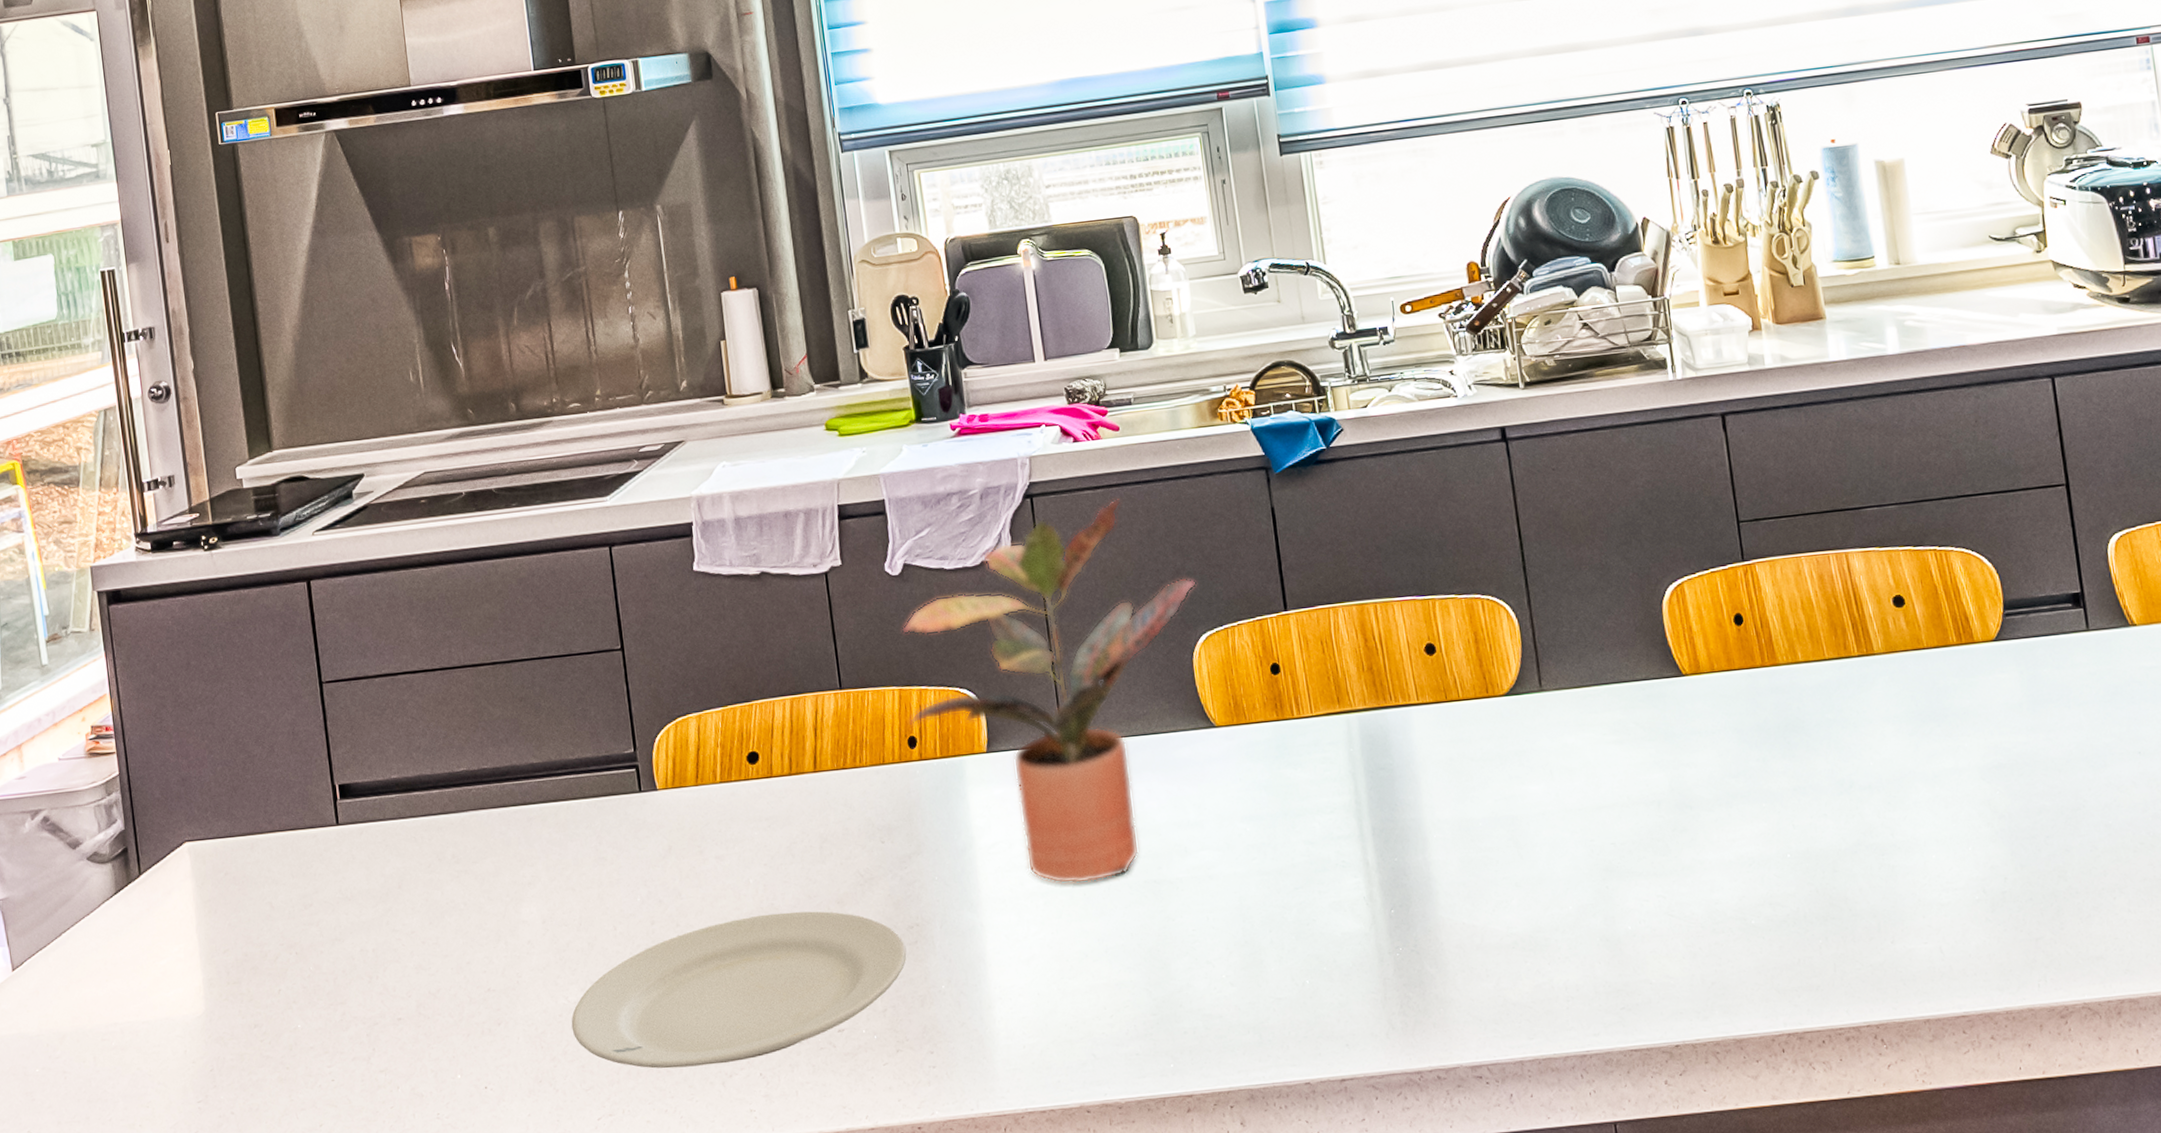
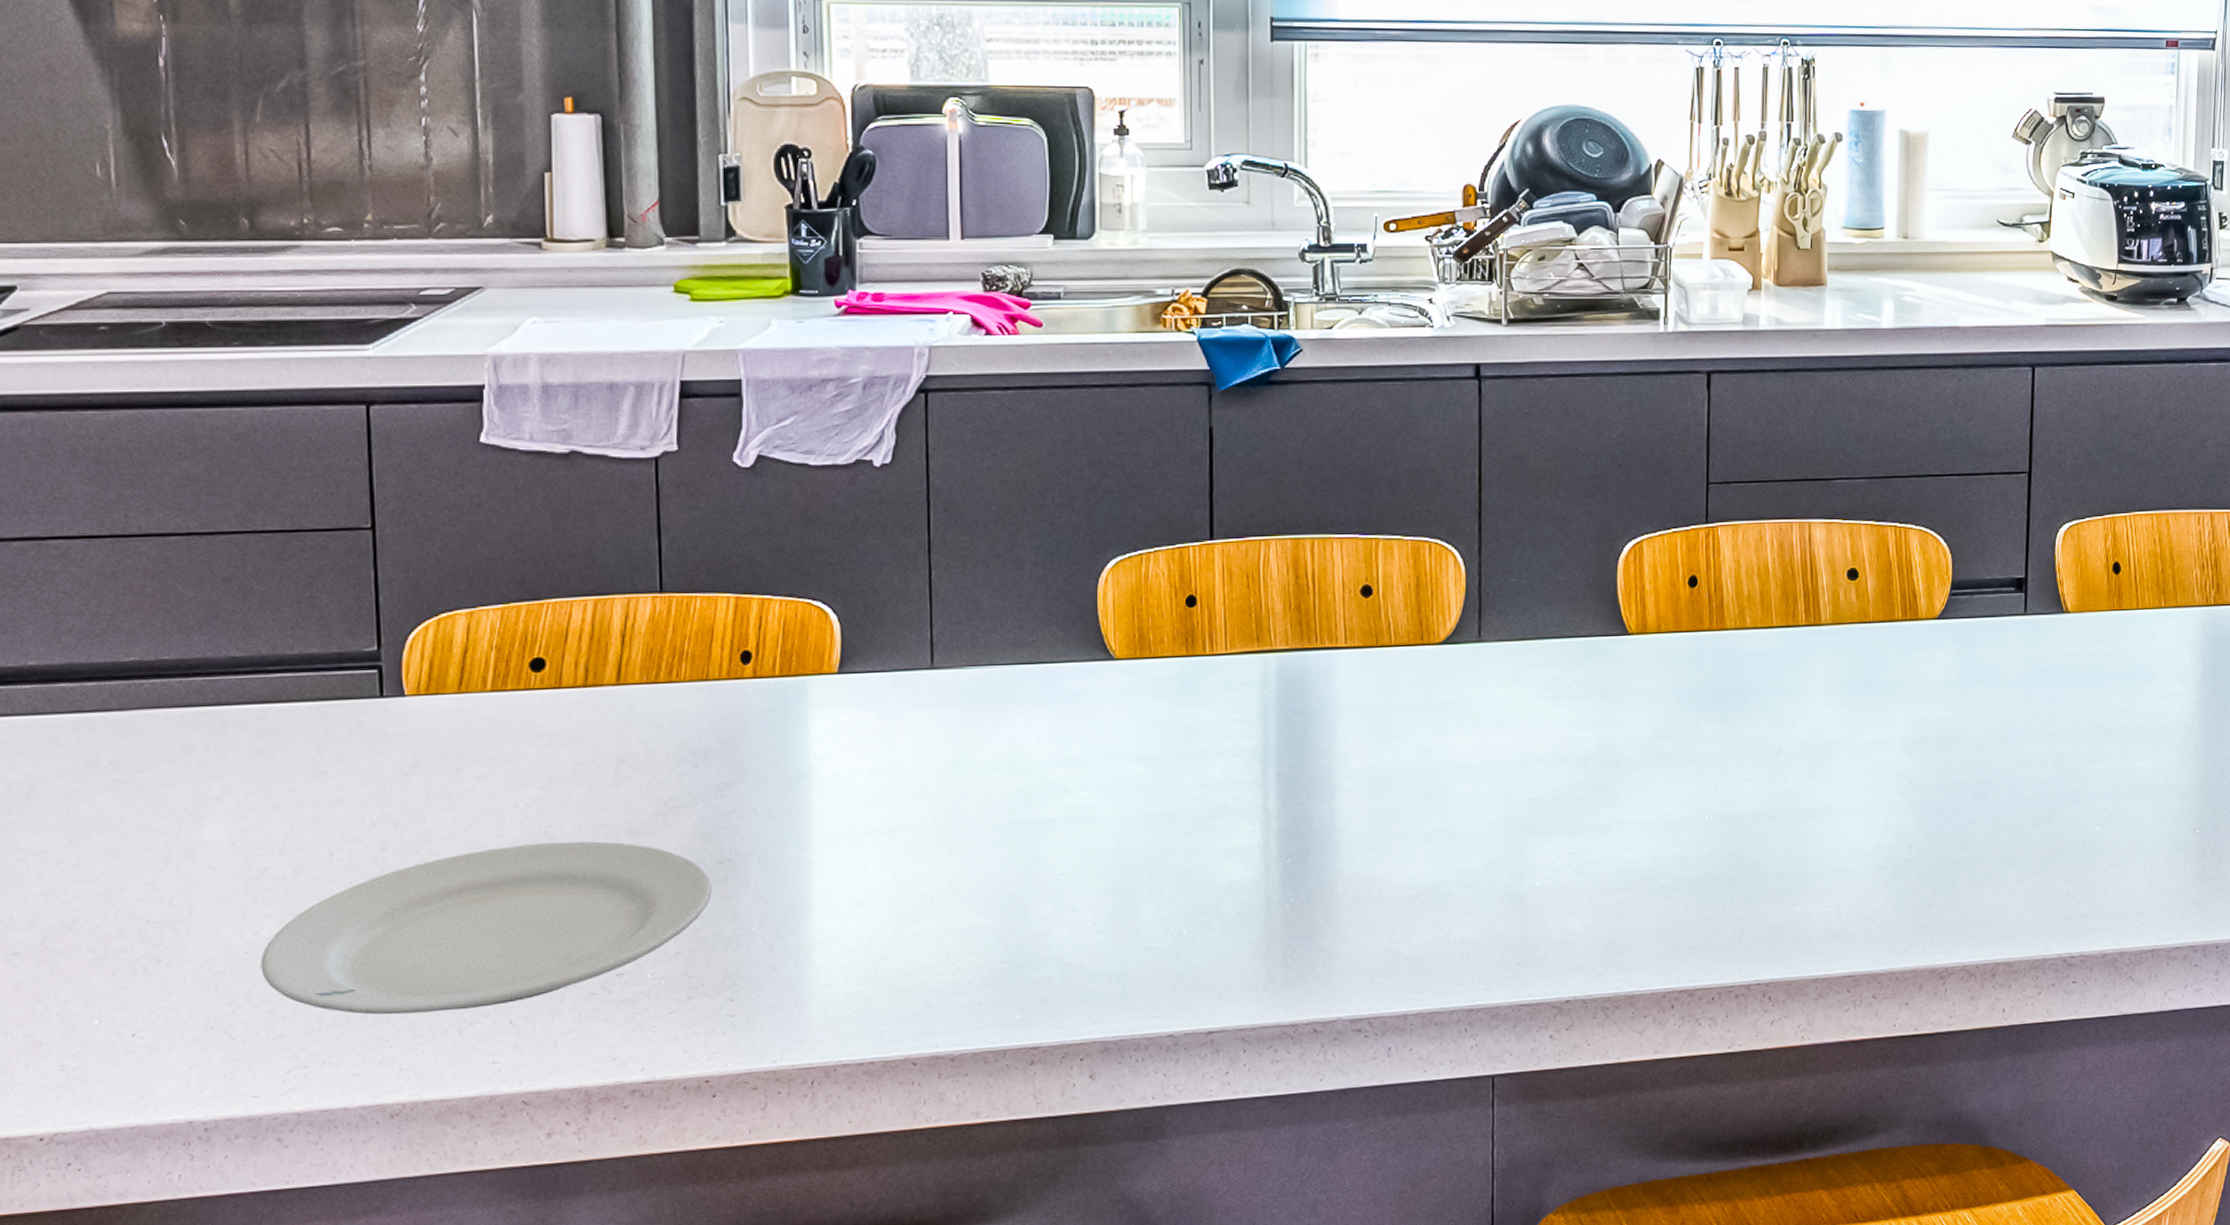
potted plant: present [902,499,1197,884] -> none [745,403,1112,821]

